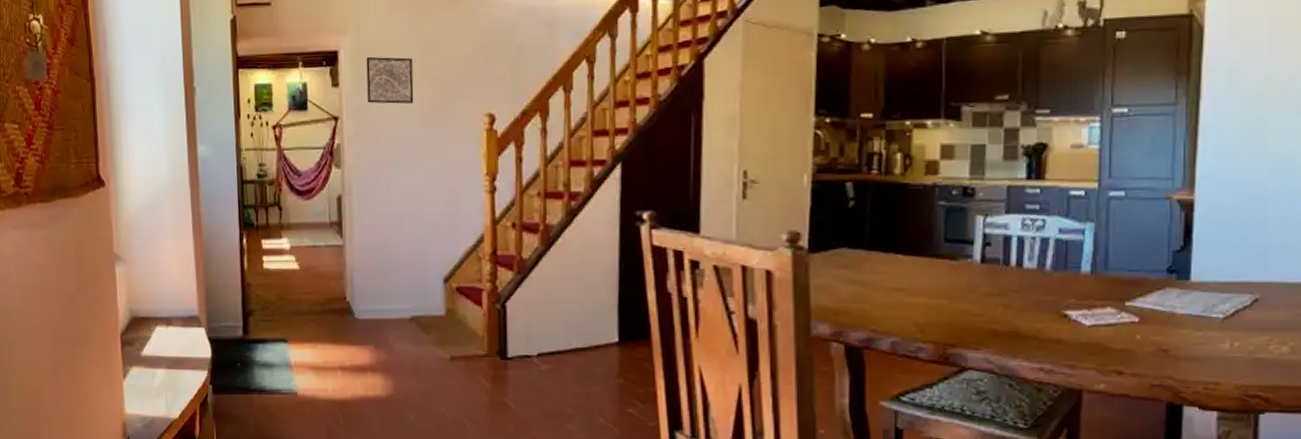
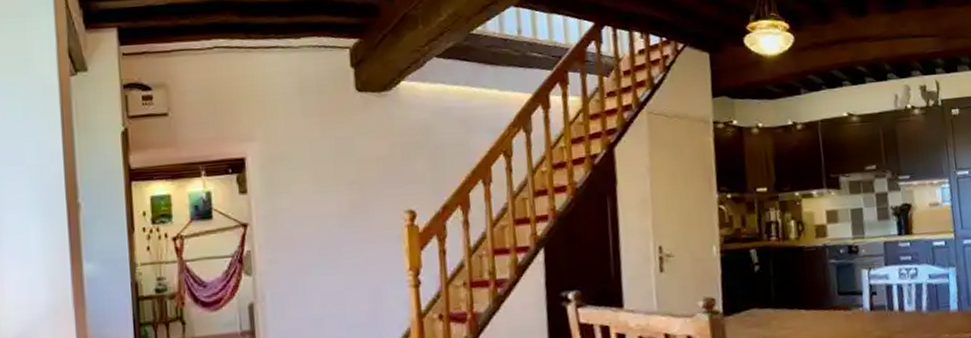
wall art: present [366,56,414,104] -> none [276,161,330,208]

